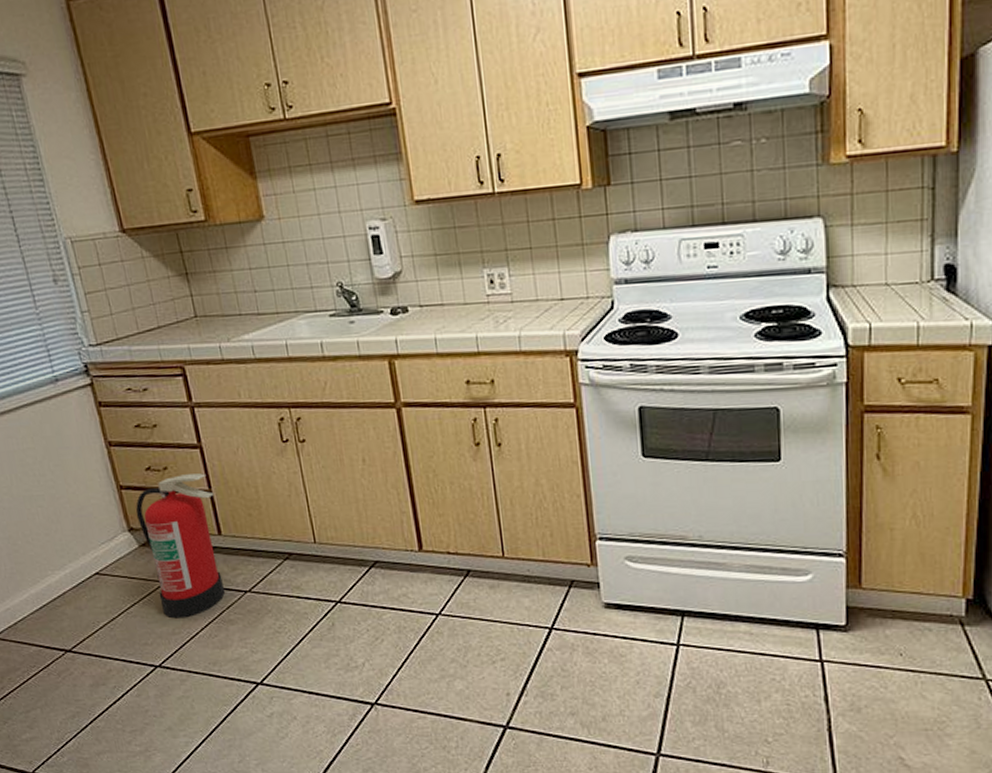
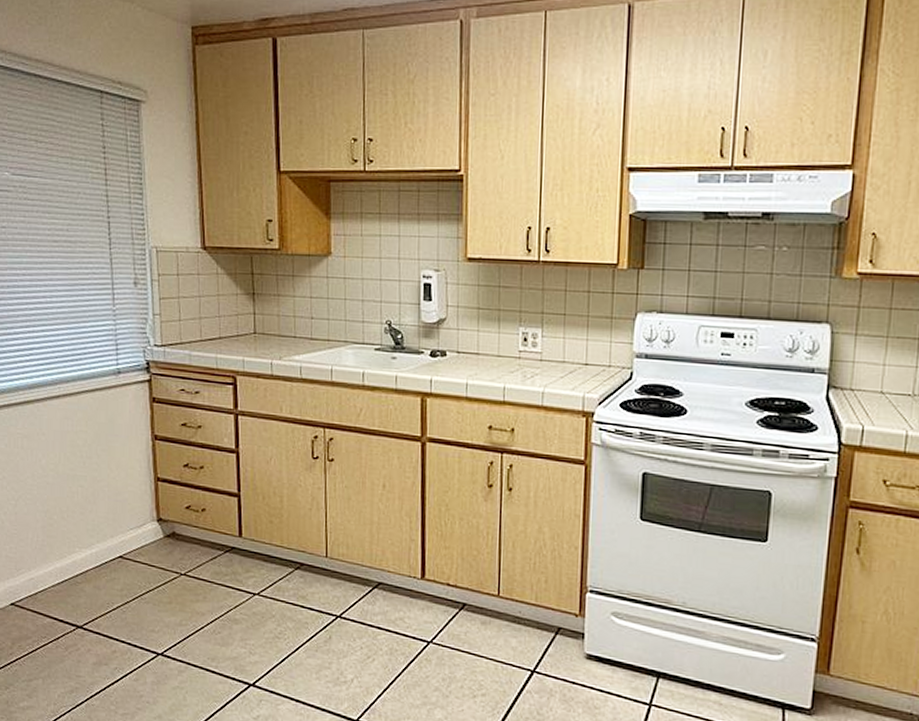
fire extinguisher: present [135,473,225,619] -> none [167,475,242,611]

